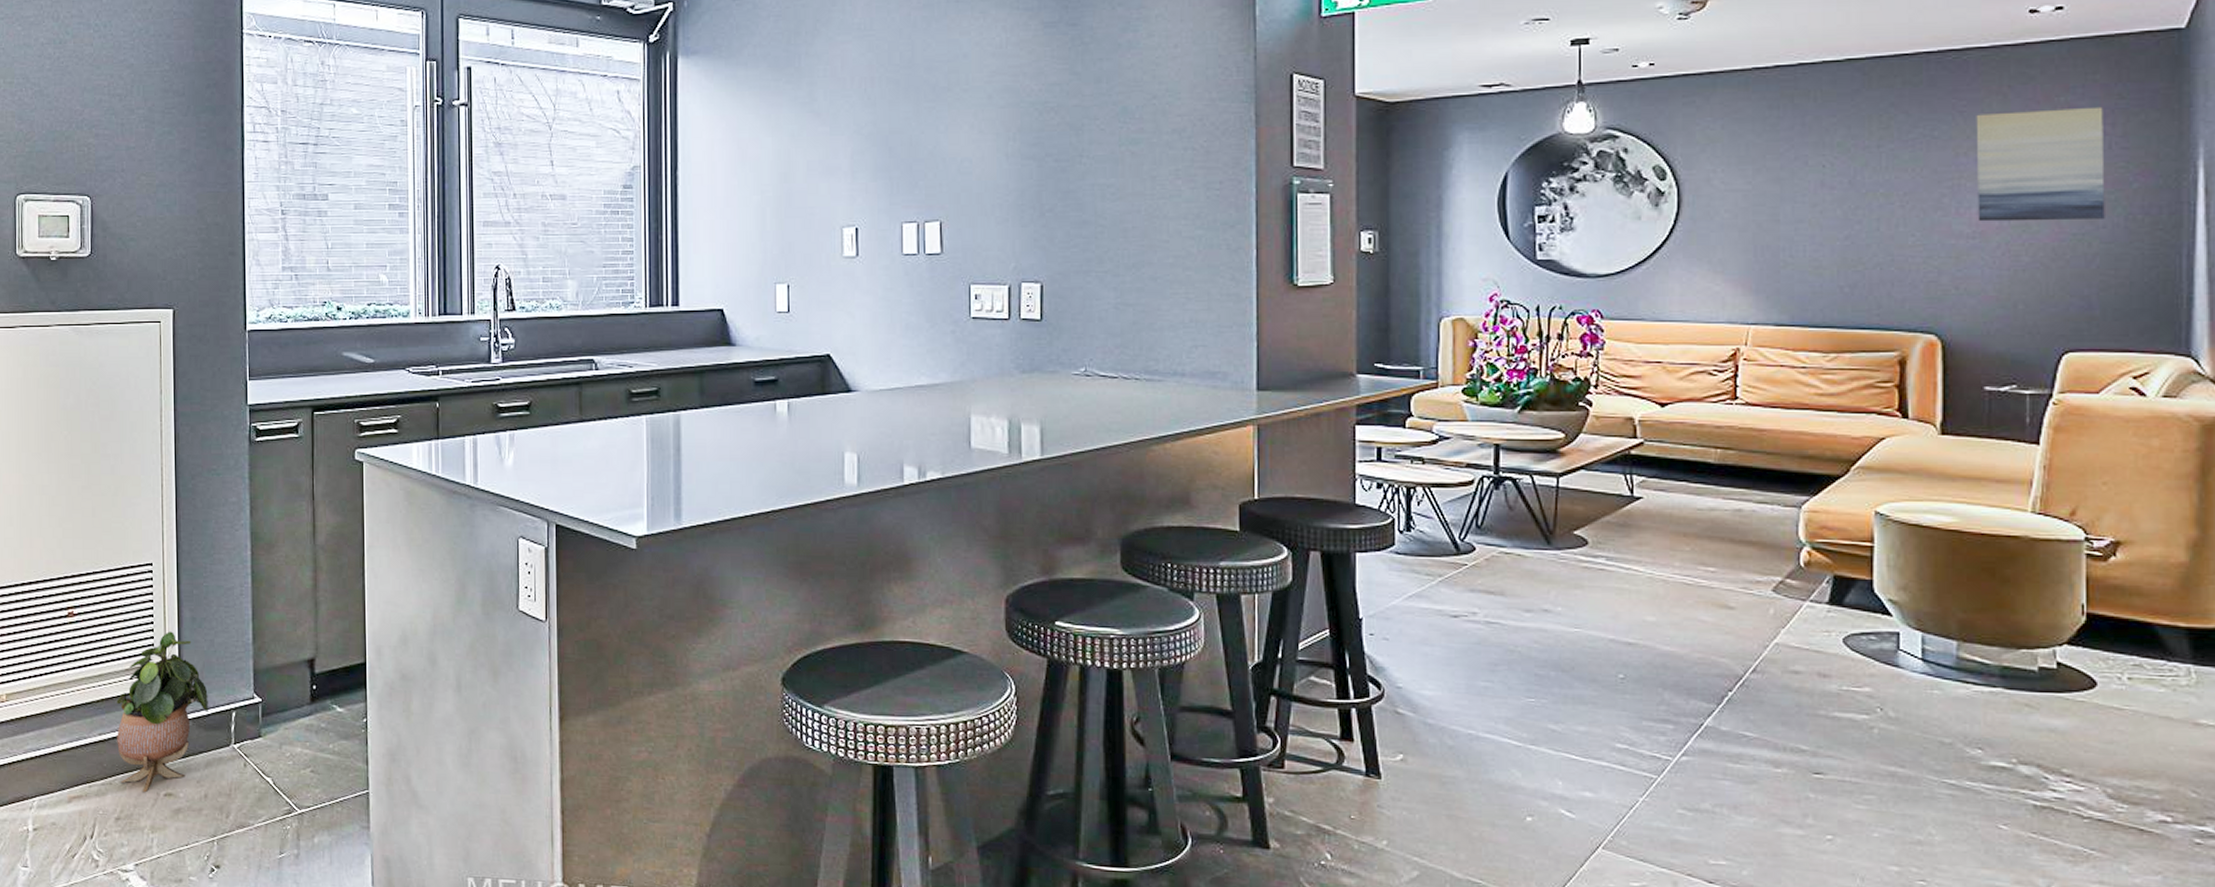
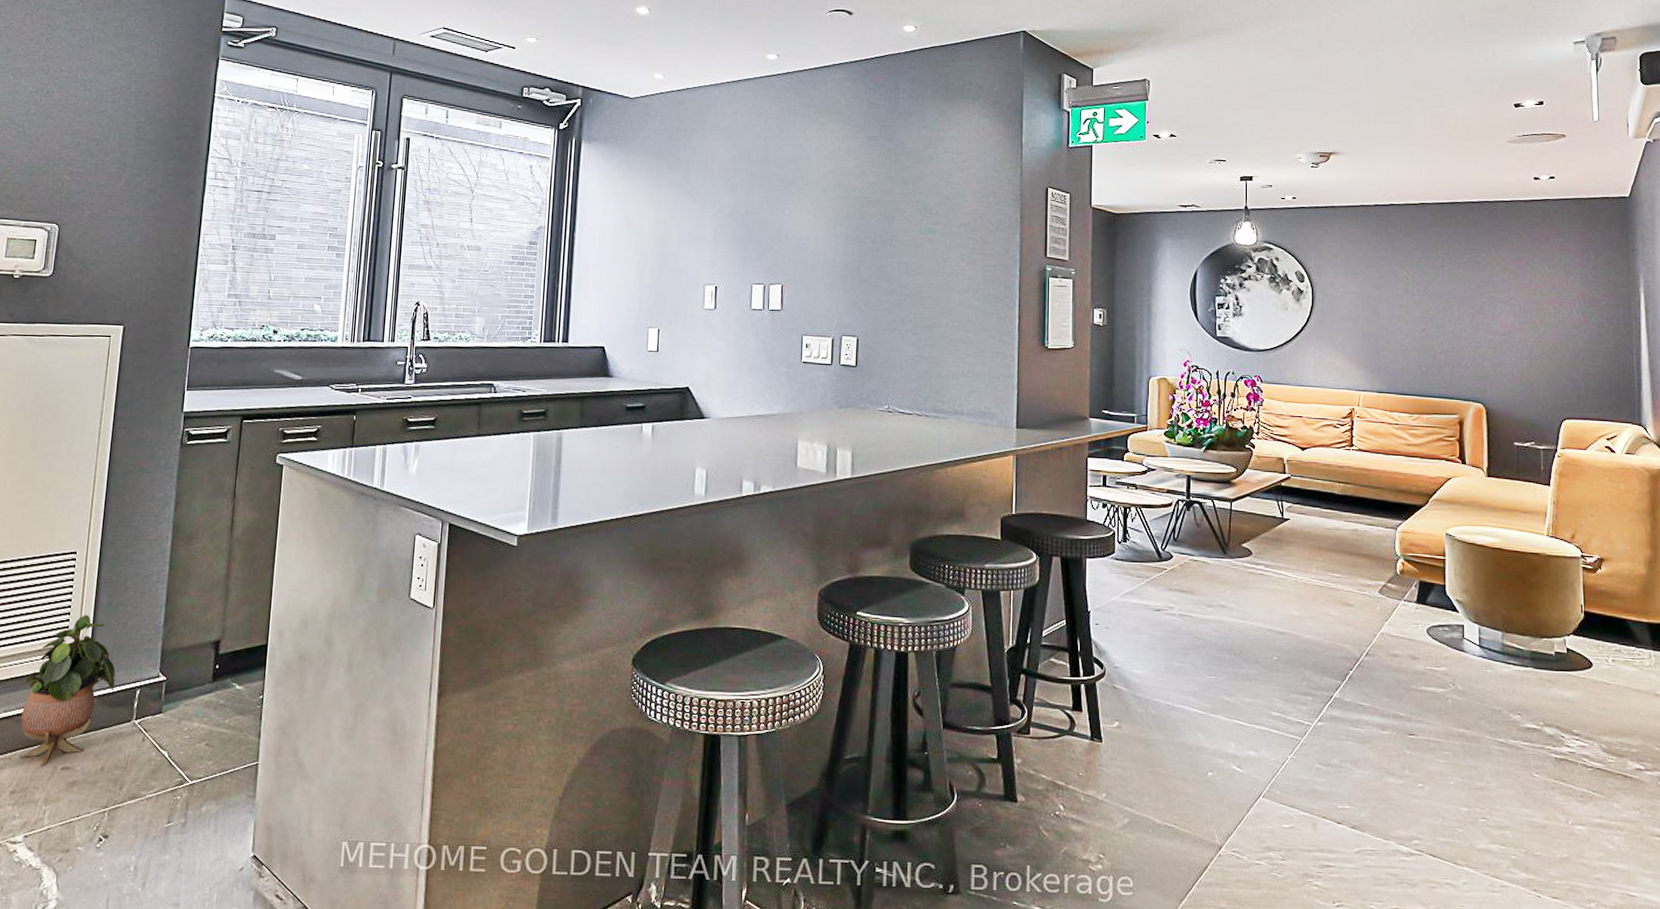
wall art: present [1976,106,2105,222] -> none [1503,247,1585,326]

